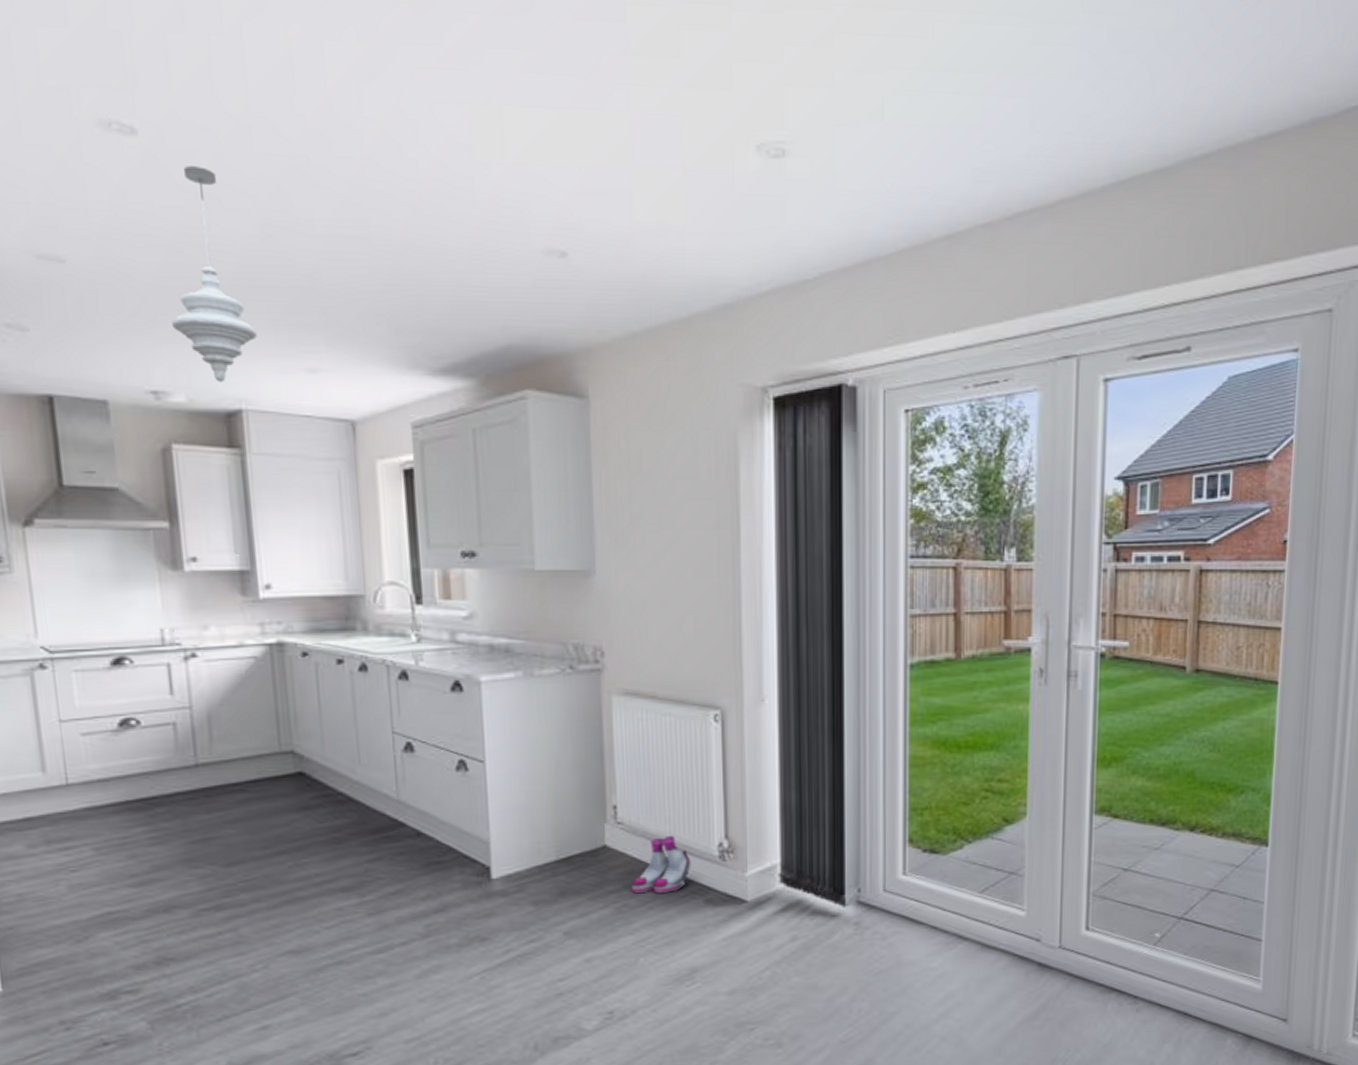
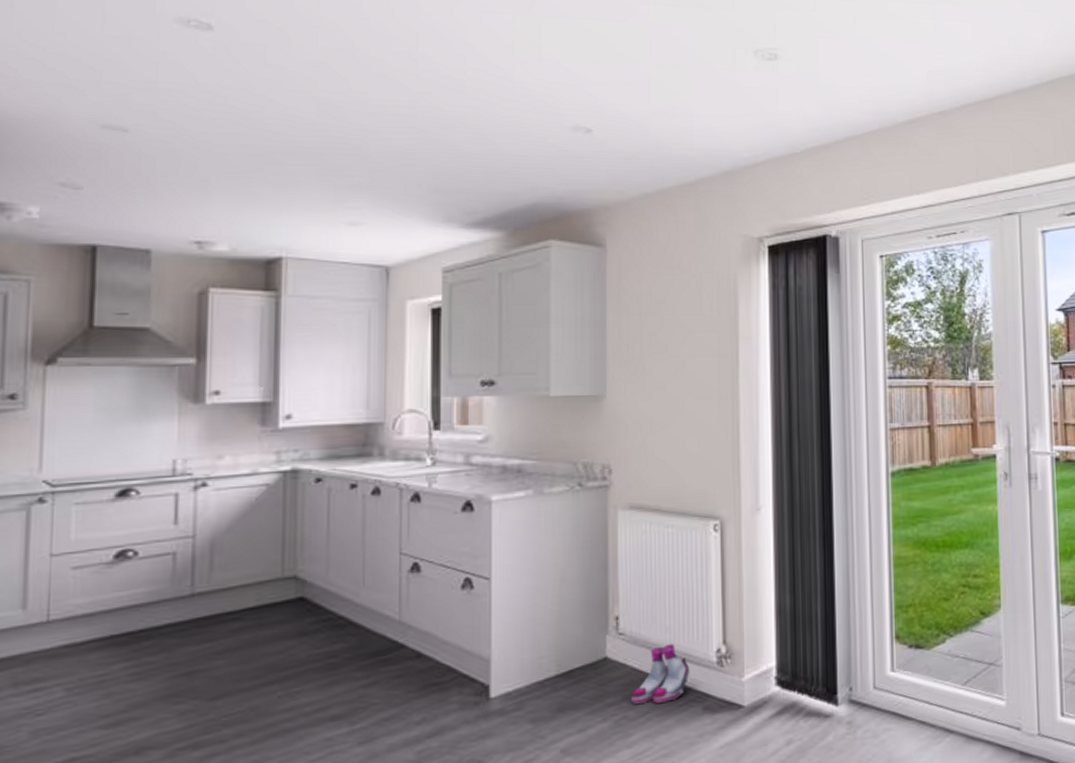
pendant light: present [171,166,257,383] -> none [223,56,304,234]

